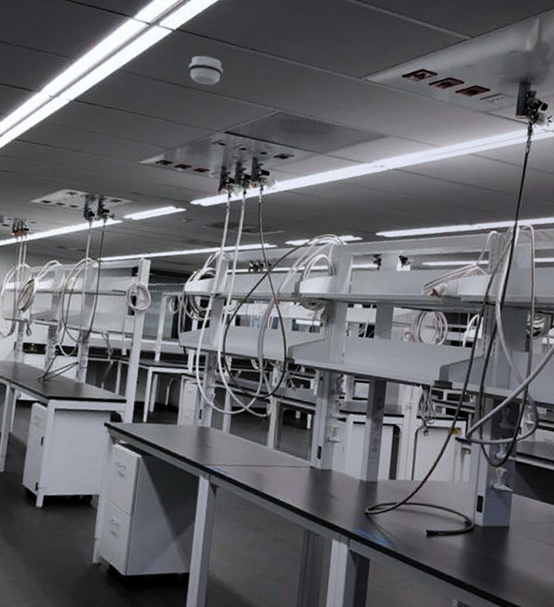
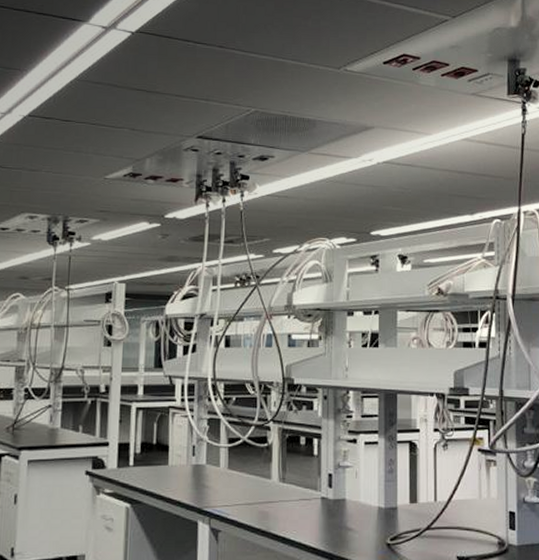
smoke detector: present [189,55,223,85] -> none [152,57,190,88]

